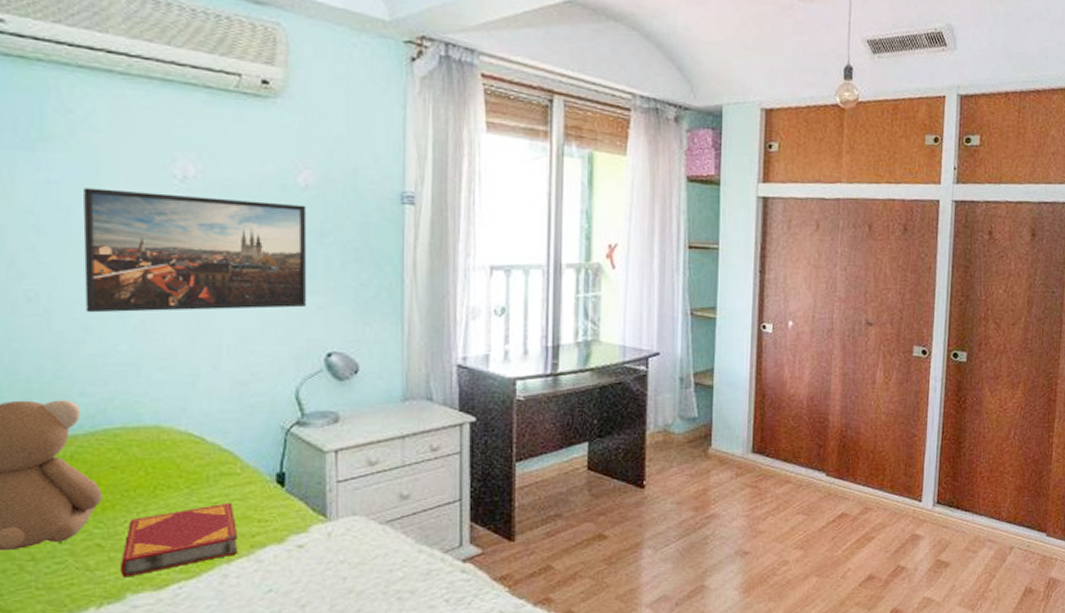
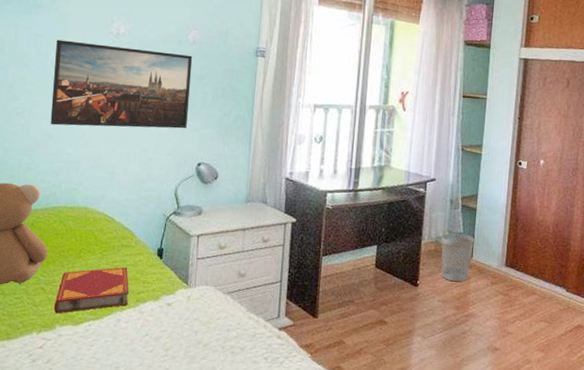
wastebasket: none [671,418,712,478] -> present [441,233,474,282]

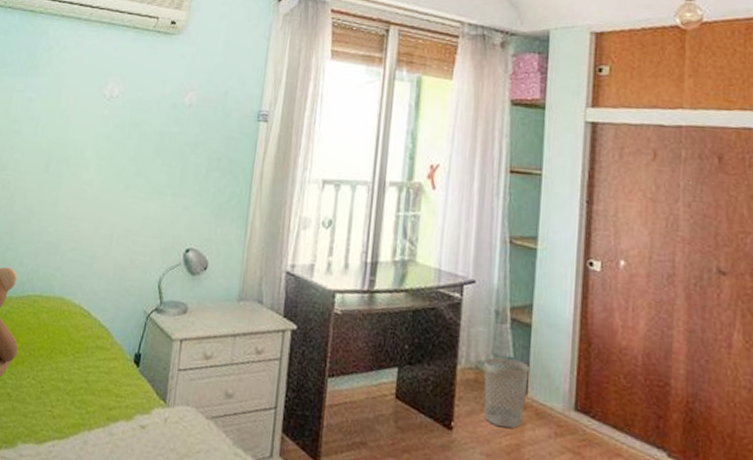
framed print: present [50,39,193,129] -> none [34,104,188,207]
hardback book: present [53,266,130,314] -> none [17,373,101,428]

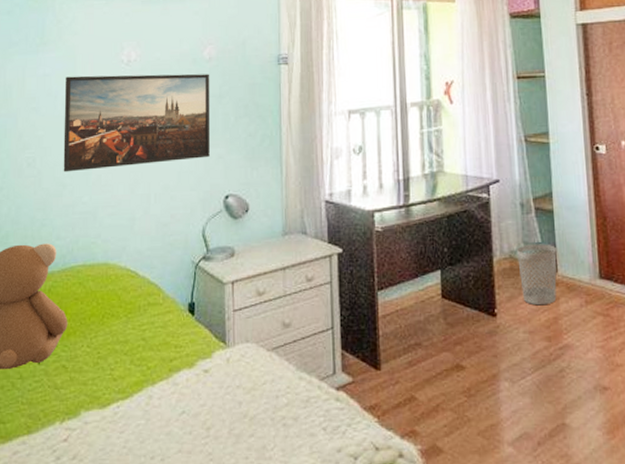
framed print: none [34,104,188,207] -> present [63,74,211,172]

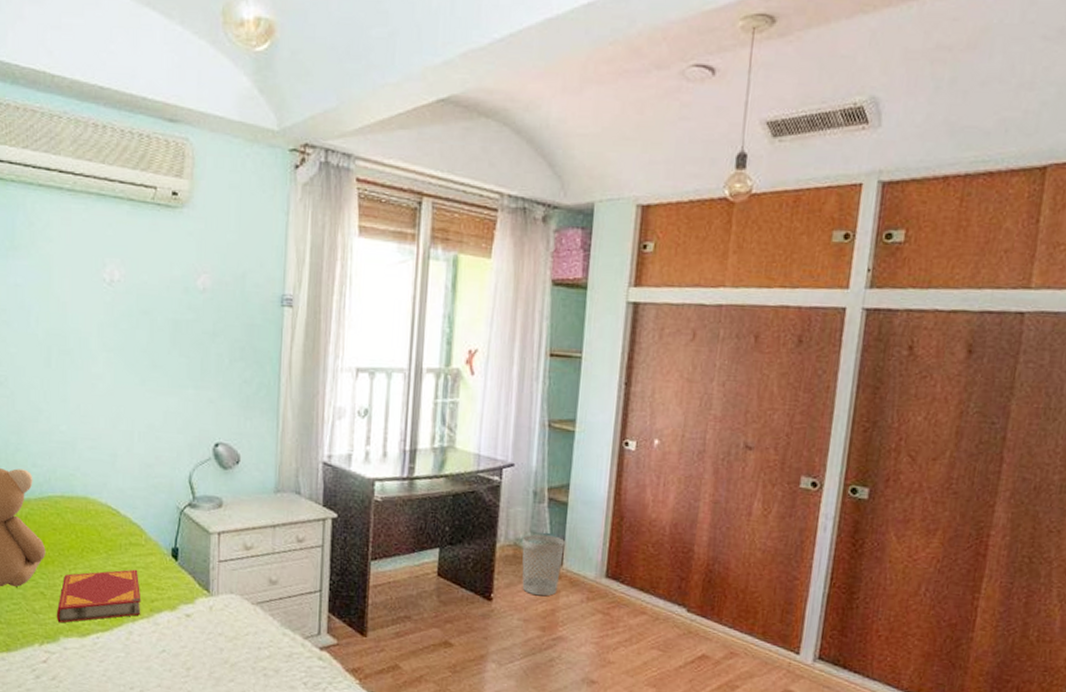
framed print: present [63,74,211,172] -> none [38,290,204,401]
hardback book: none [77,329,160,396] -> present [56,569,141,623]

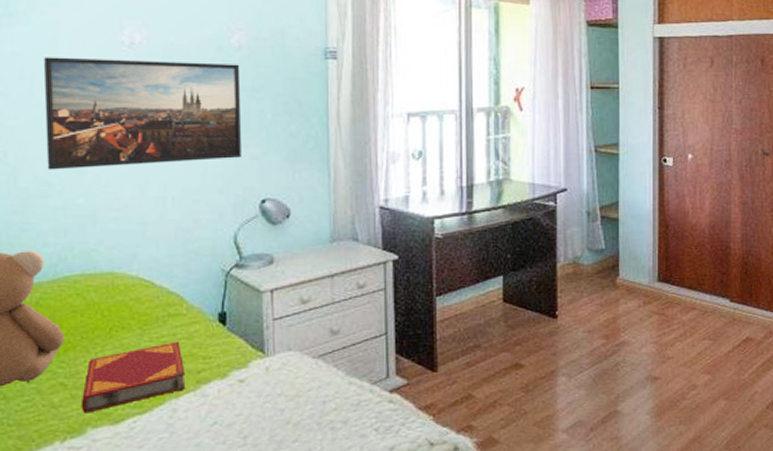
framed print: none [38,290,204,401] -> present [43,57,242,170]
wastebasket: present [522,534,565,596] -> none [581,250,619,307]

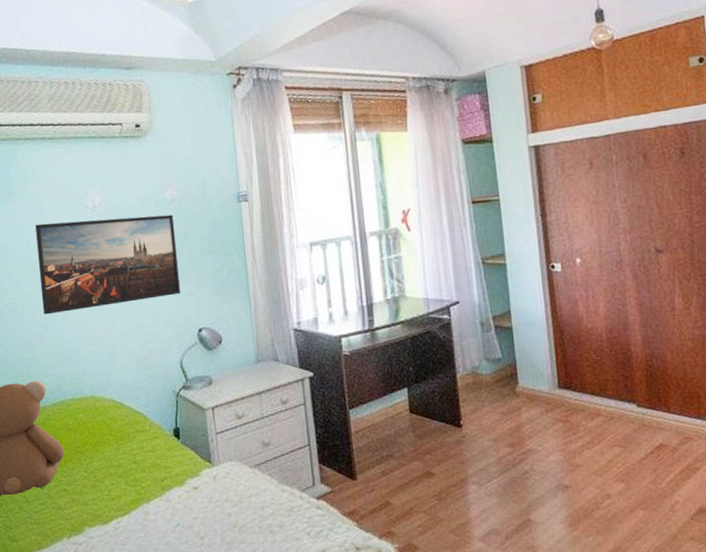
hardback book: present [81,341,186,414] -> none [79,453,154,515]

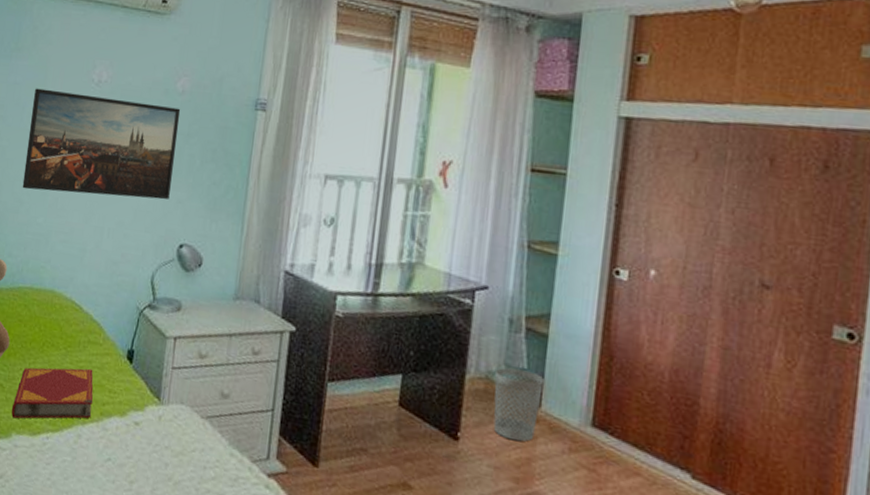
hardback book: none [79,453,154,515] -> present [11,367,94,419]
wastebasket: none [479,359,518,416] -> present [493,367,544,442]

